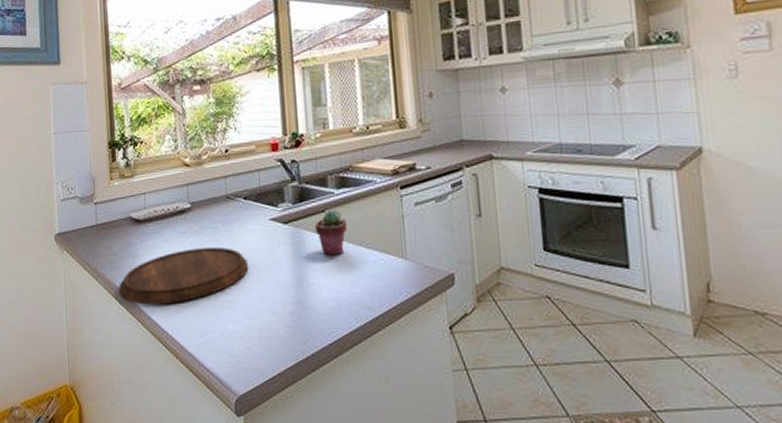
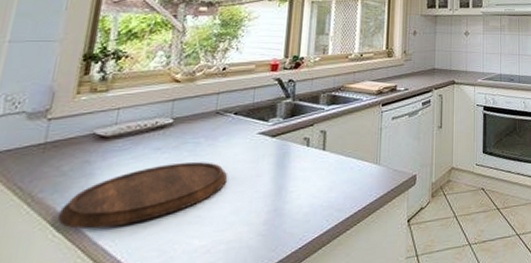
potted succulent: present [315,209,347,256] -> none [302,123,332,165]

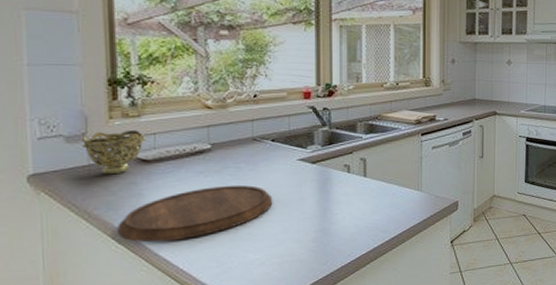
decorative bowl: none [43,104,110,153] -> present [82,129,147,175]

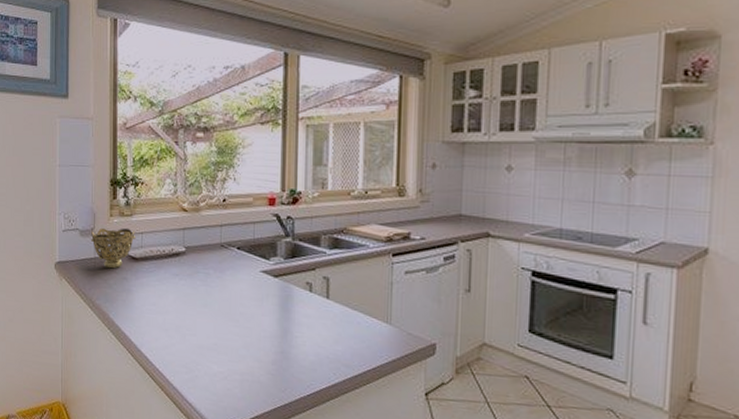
cutting board: present [118,185,273,243] -> none [112,290,237,340]

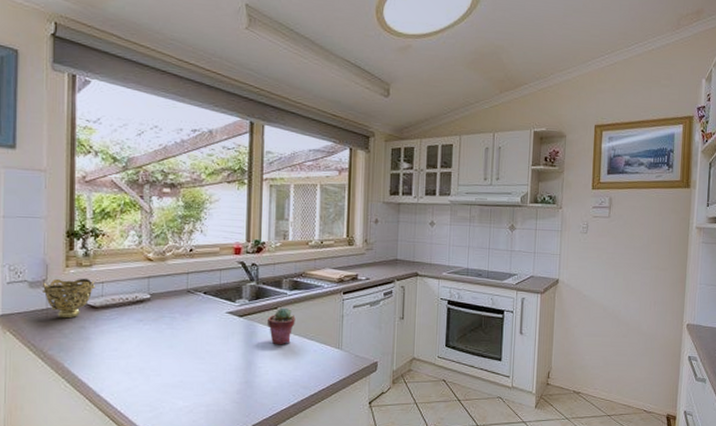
potted succulent: none [305,268,336,313] -> present [268,307,296,345]

